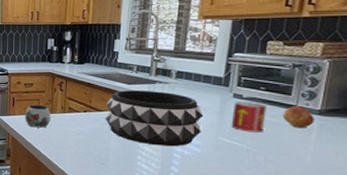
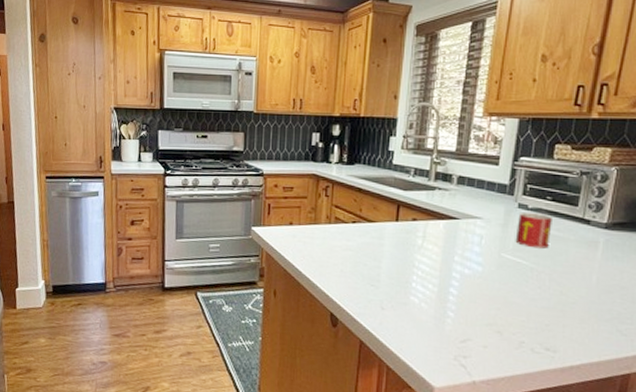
mug: present [25,104,51,128] -> none [282,213,314,242]
decorative bowl: present [105,90,204,147] -> none [377,197,486,265]
apple: present [283,106,315,128] -> none [569,218,601,244]

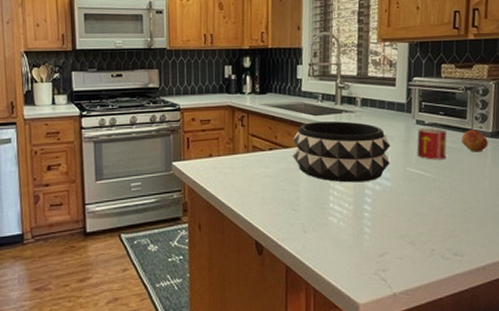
decorative bowl: none [377,197,486,265] -> present [293,121,391,183]
apple: none [569,218,601,244] -> present [461,130,488,152]

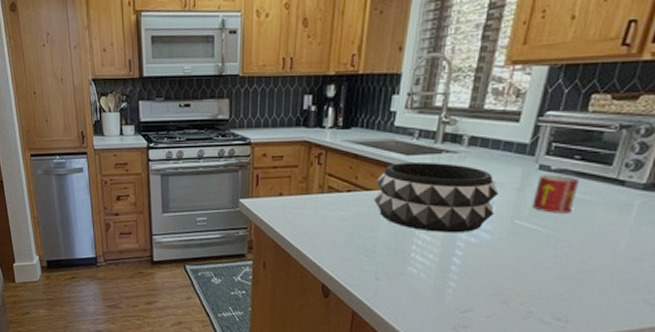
apple: present [461,130,488,152] -> none [598,179,637,207]

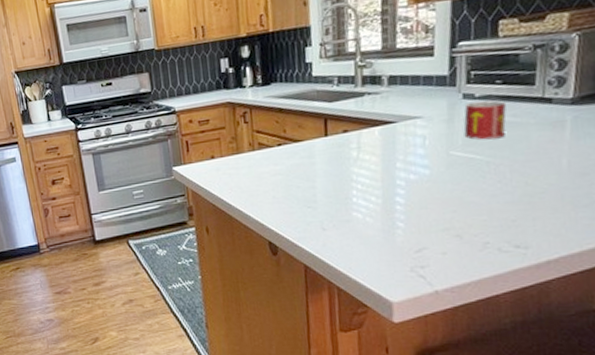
decorative bowl: present [374,163,499,233] -> none [305,104,429,175]

